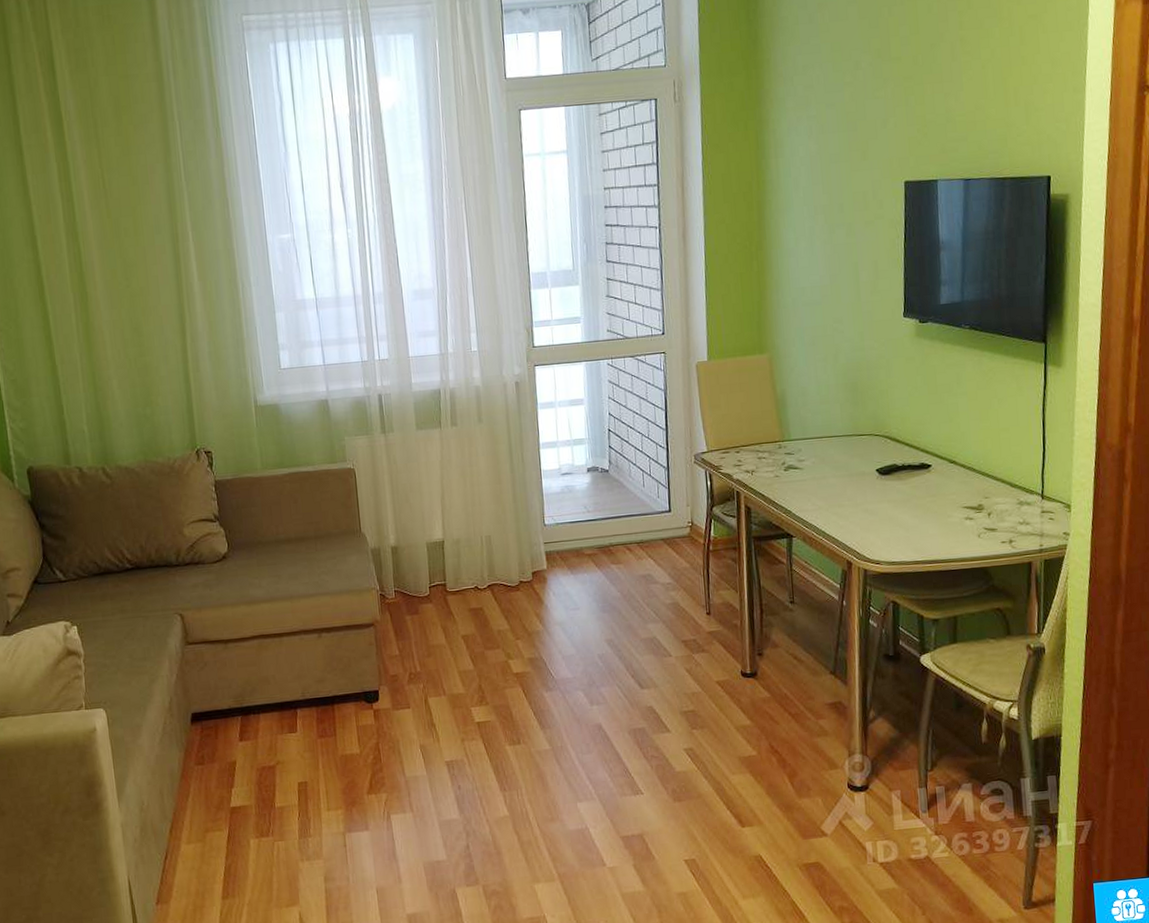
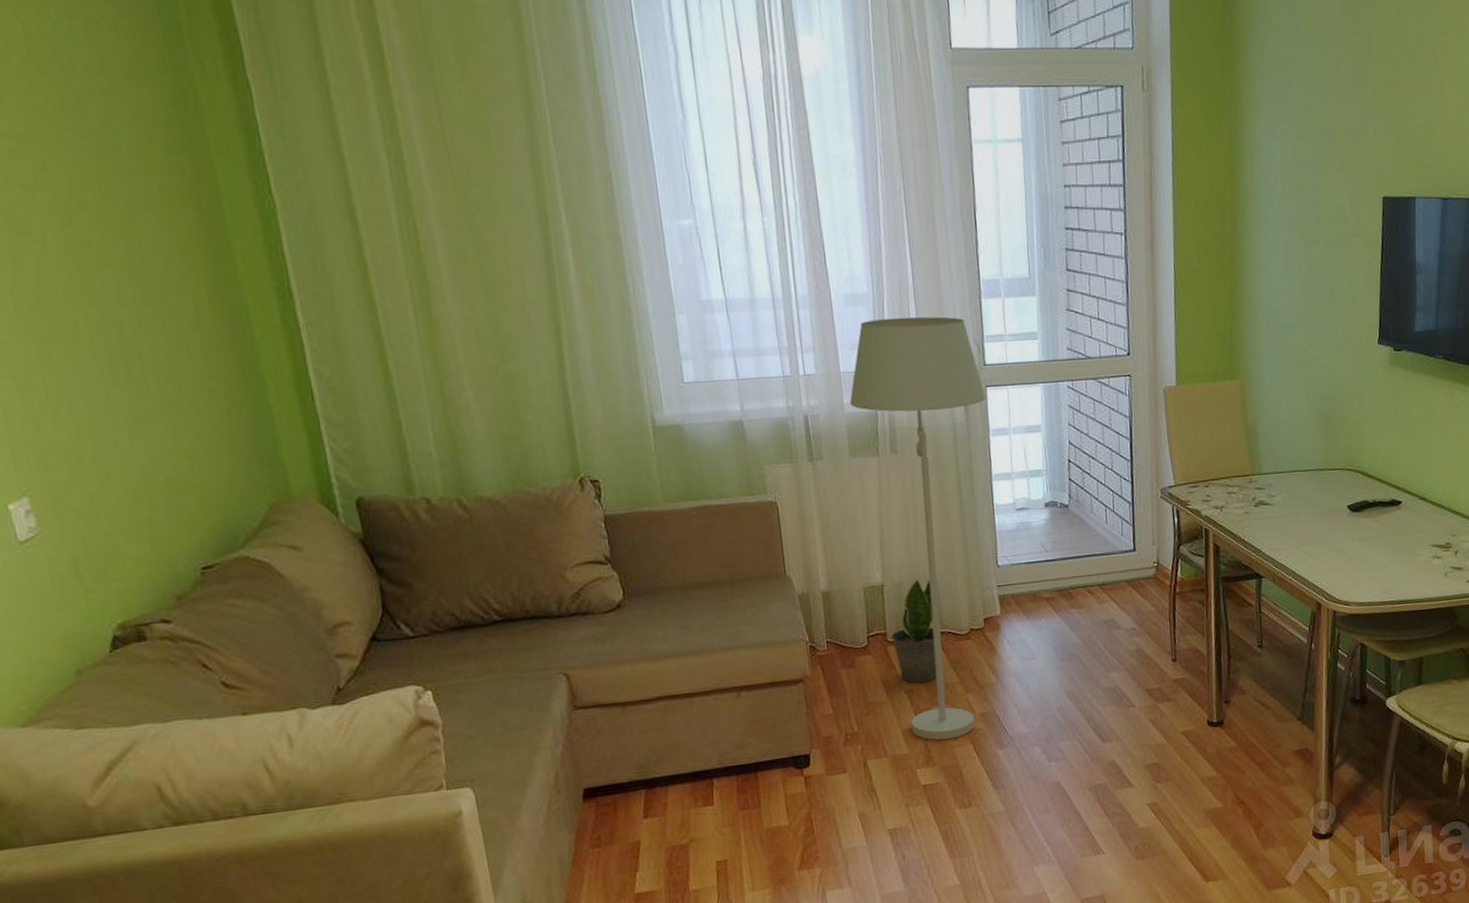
floor lamp: none [417,306,534,682] -> present [850,316,986,740]
potted plant: none [450,535,495,630] -> present [891,578,942,684]

